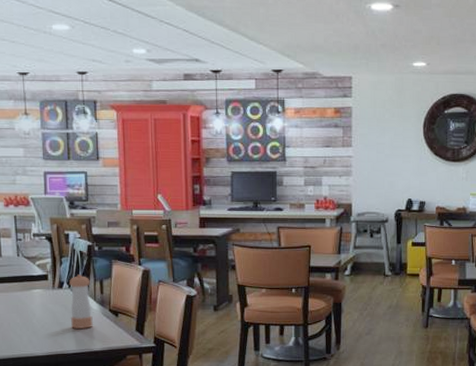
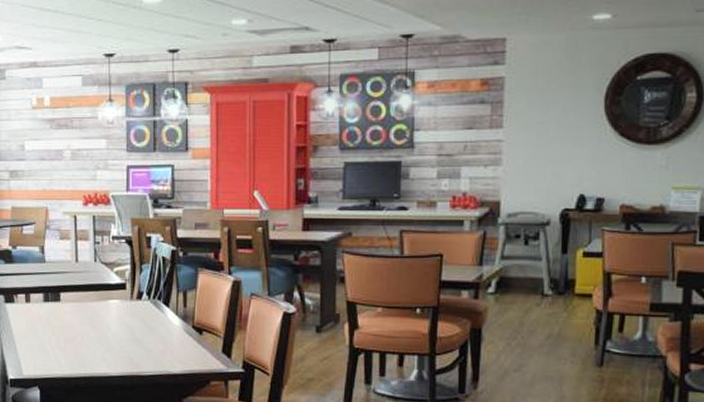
pepper shaker: present [68,274,94,330] -> none [148,284,175,348]

